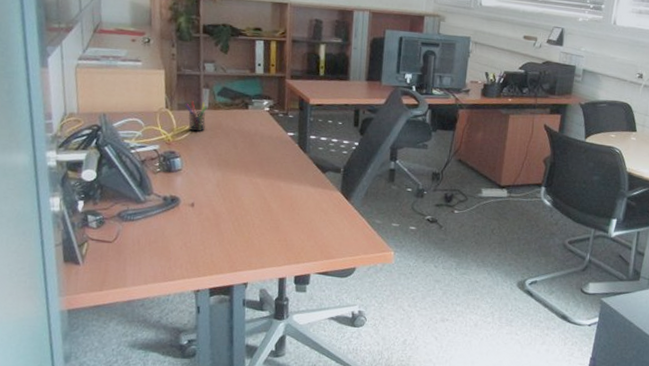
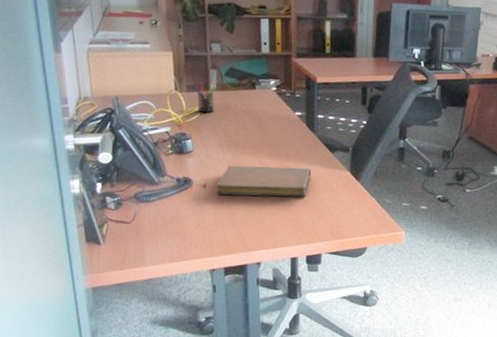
notebook: none [204,184,302,217] -> present [216,165,311,197]

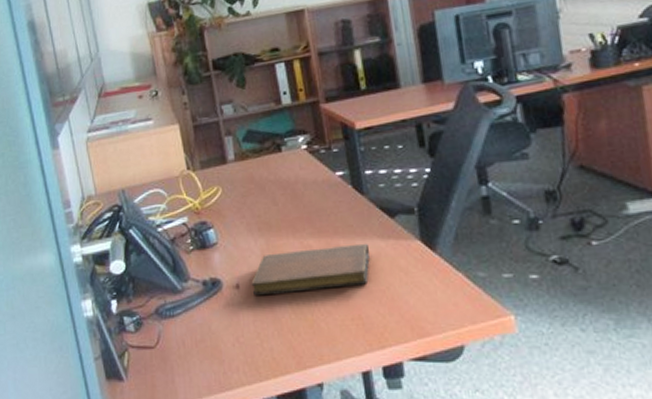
pen holder: present [194,82,215,114] -> none [208,153,236,193]

